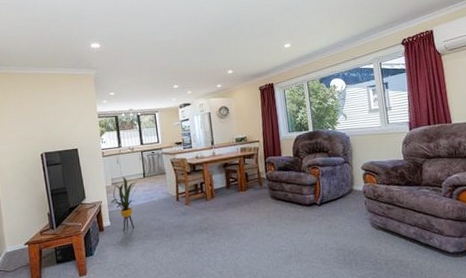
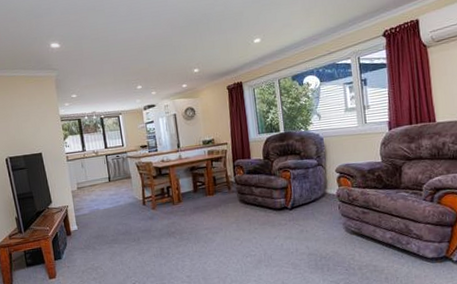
house plant: present [110,176,137,231] -> none [76,181,103,235]

